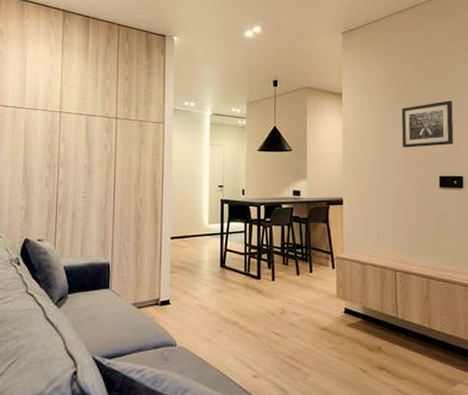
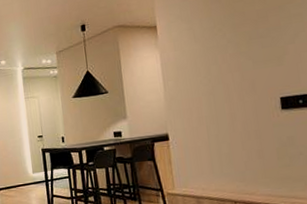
wall art: present [401,101,454,148] -> none [227,12,295,73]

